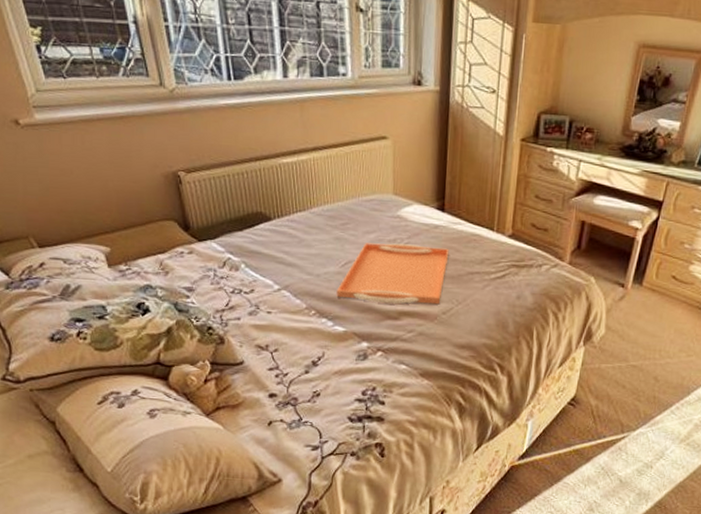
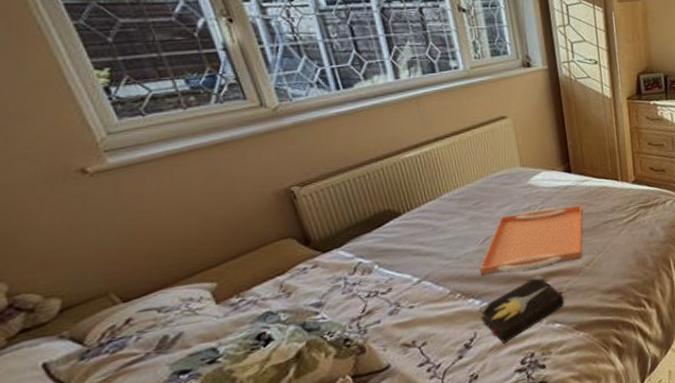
hardback book: none [330,312,417,371] -> present [479,275,565,345]

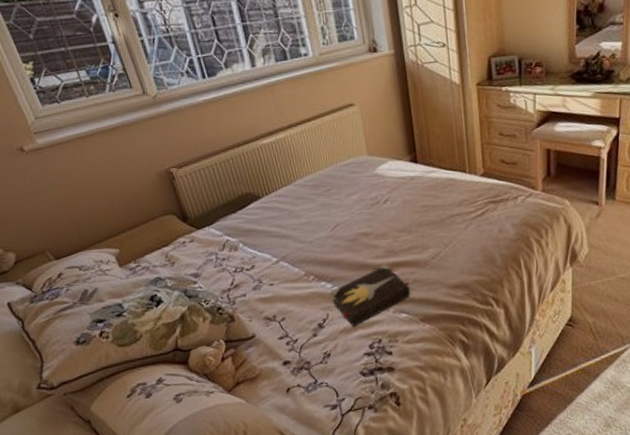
serving tray: present [479,205,583,275] -> none [330,196,429,260]

